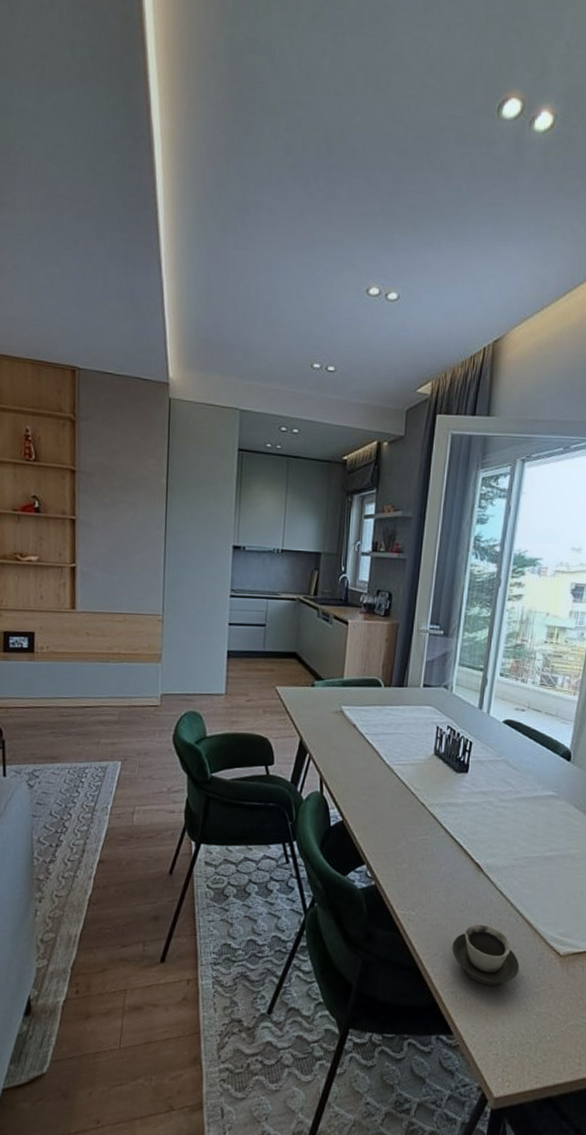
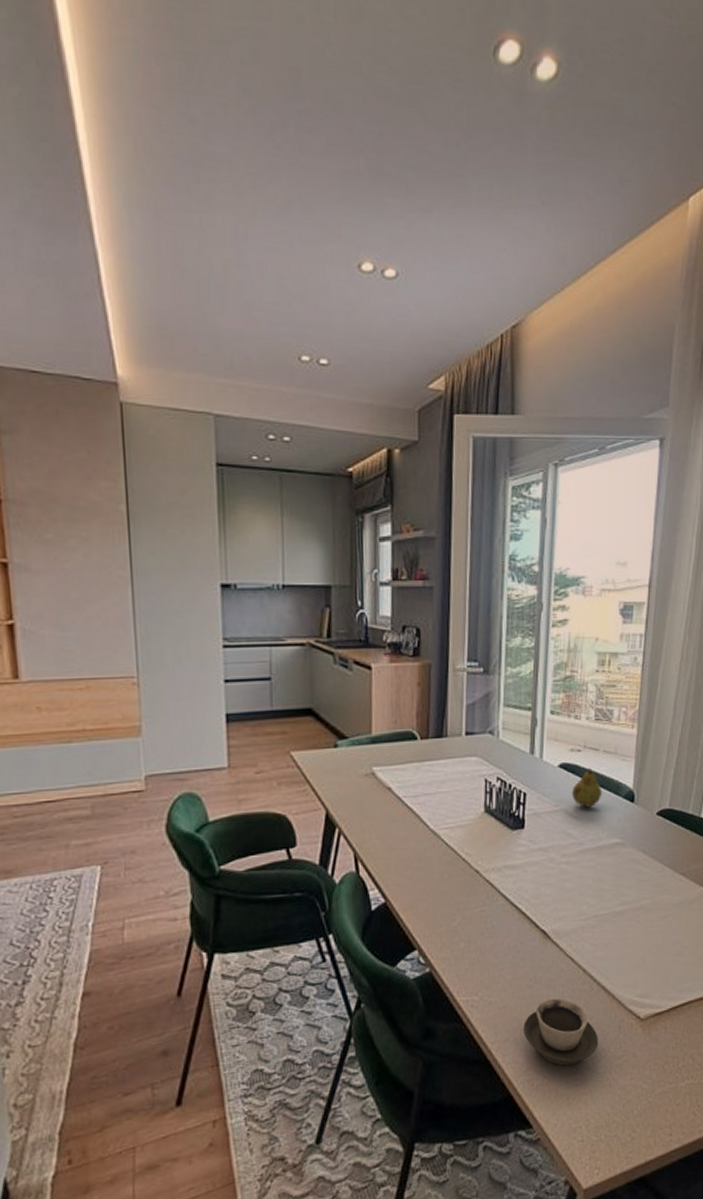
fruit: none [513,726,542,761] -> present [572,767,603,808]

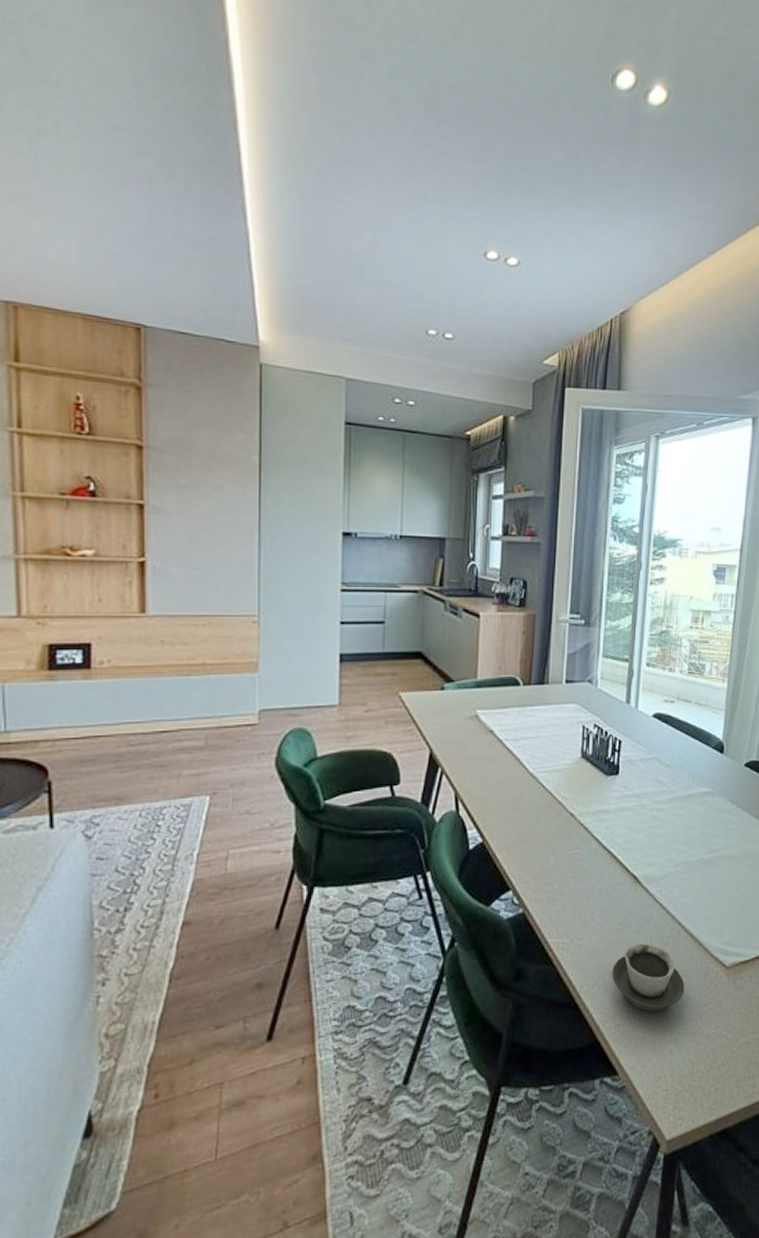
fruit: present [572,767,603,808] -> none [665,718,694,757]

